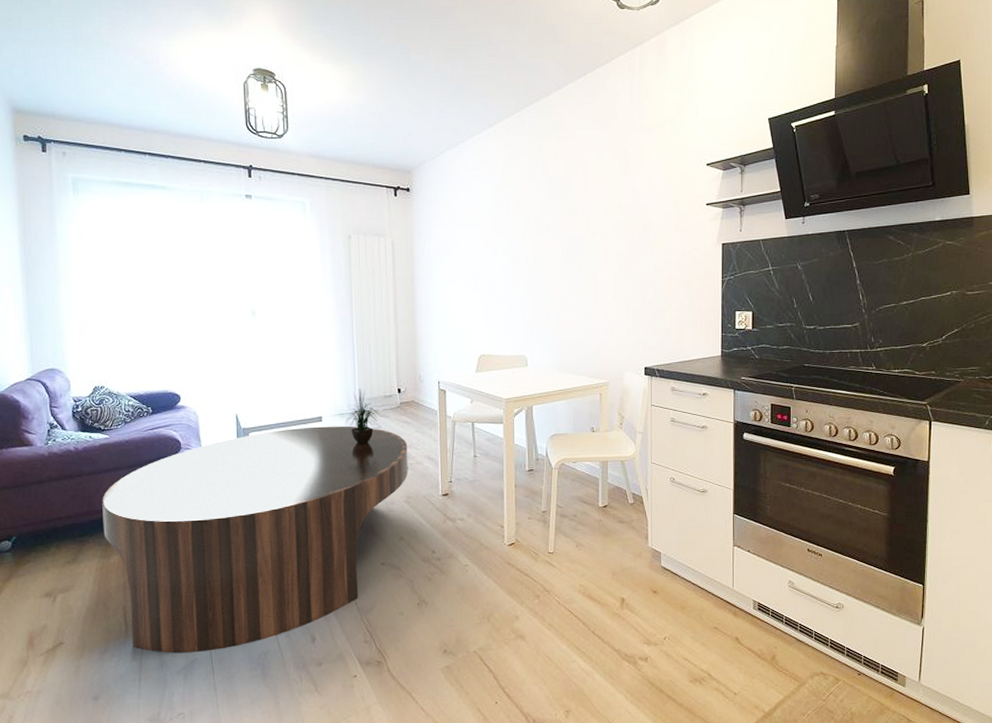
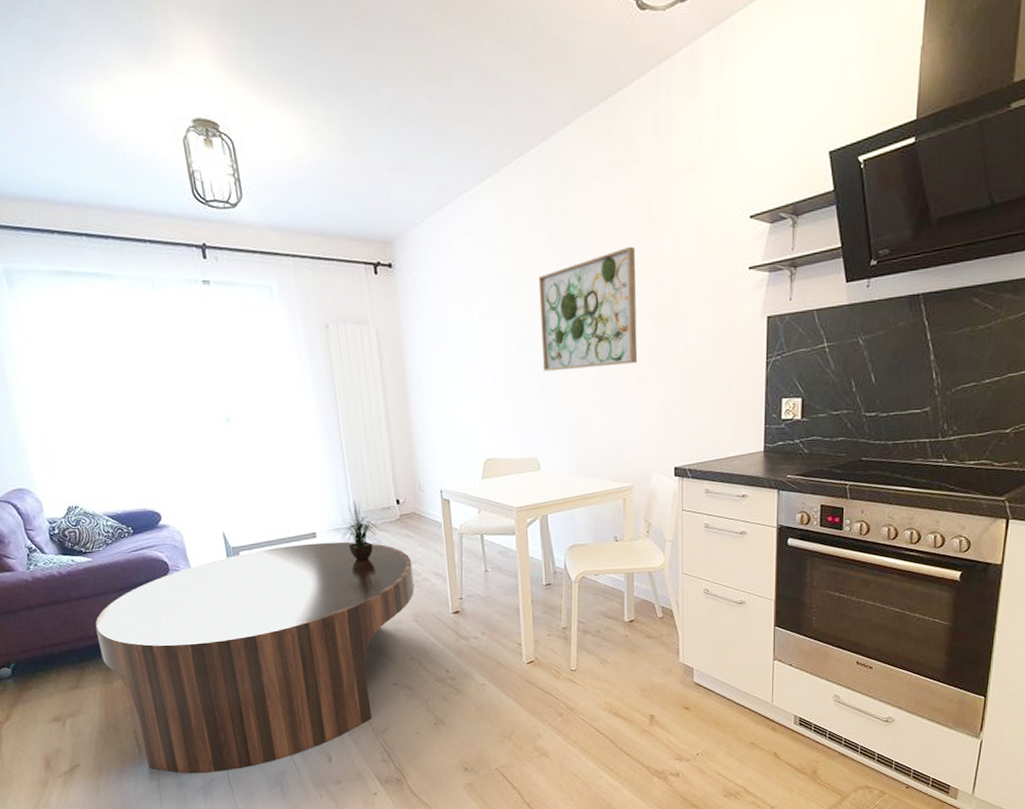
wall art: none [532,183,614,282] -> present [538,246,638,372]

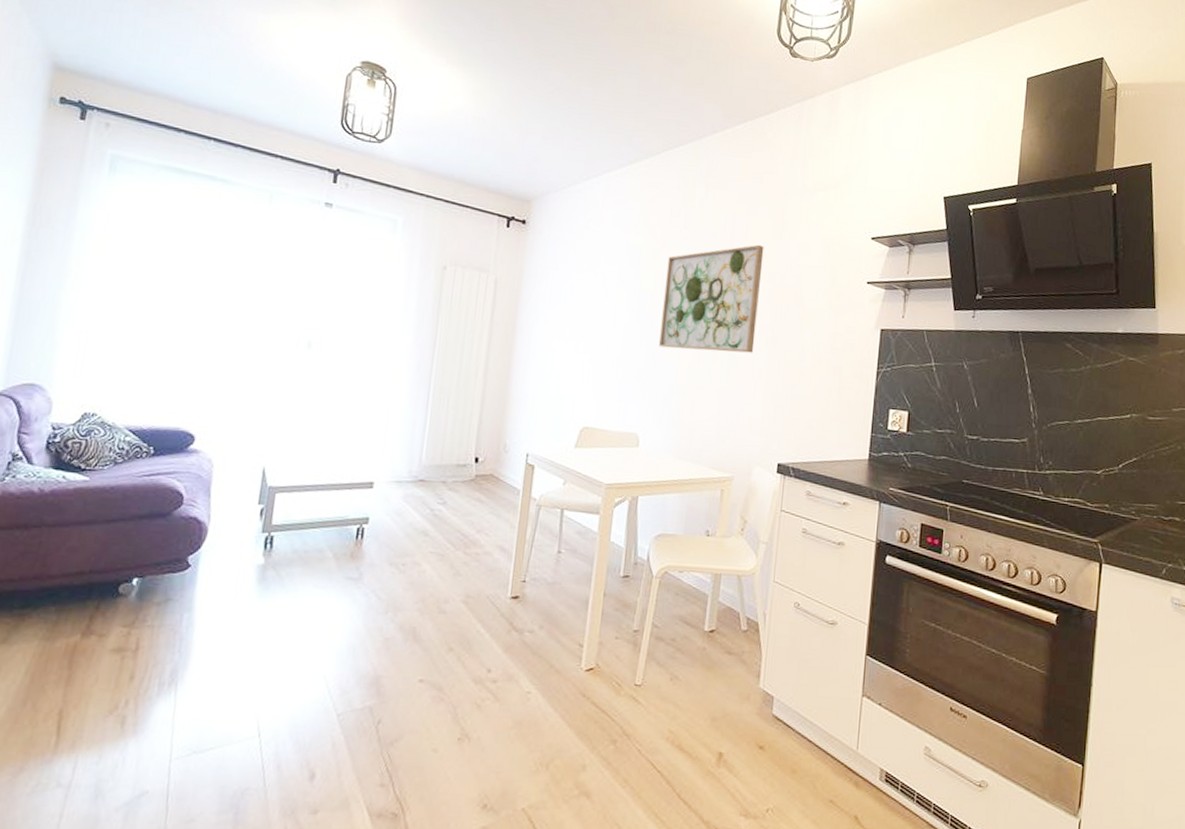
coffee table: present [95,541,415,774] -> none [53,493,477,783]
potted plant: present [341,500,379,561] -> none [401,452,448,523]

